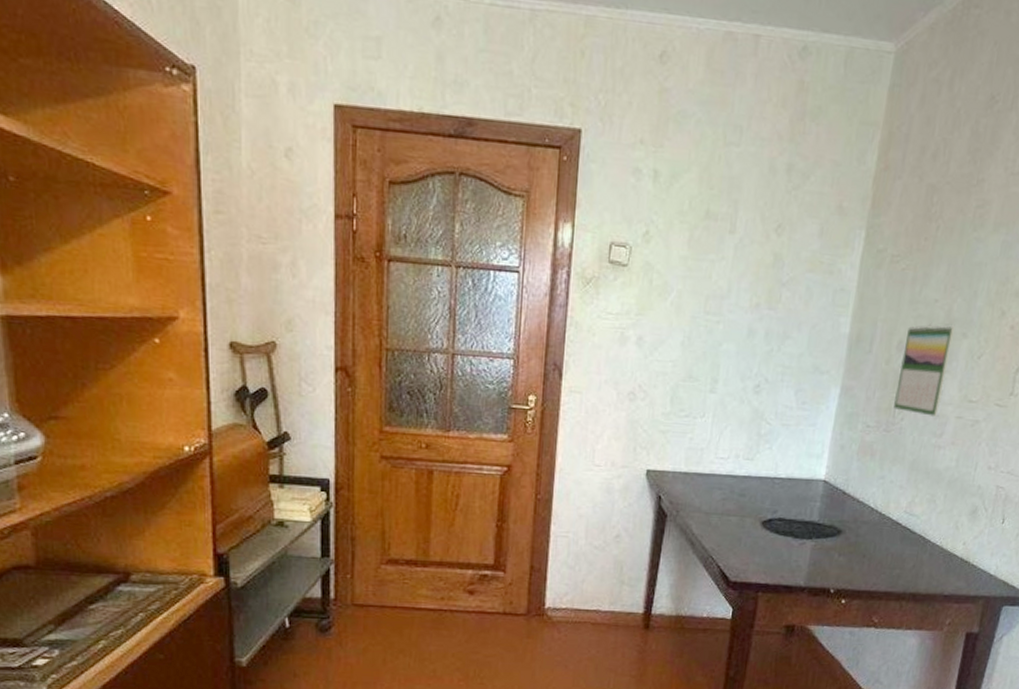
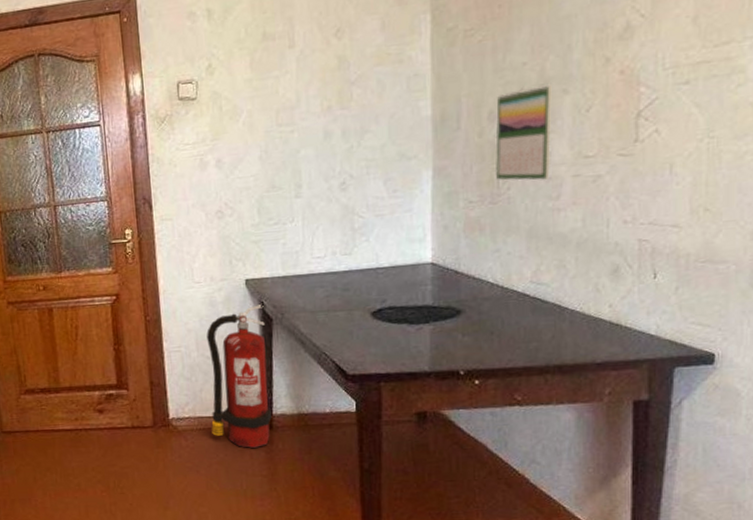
fire extinguisher: none [587,497,661,647] -> present [206,303,271,448]

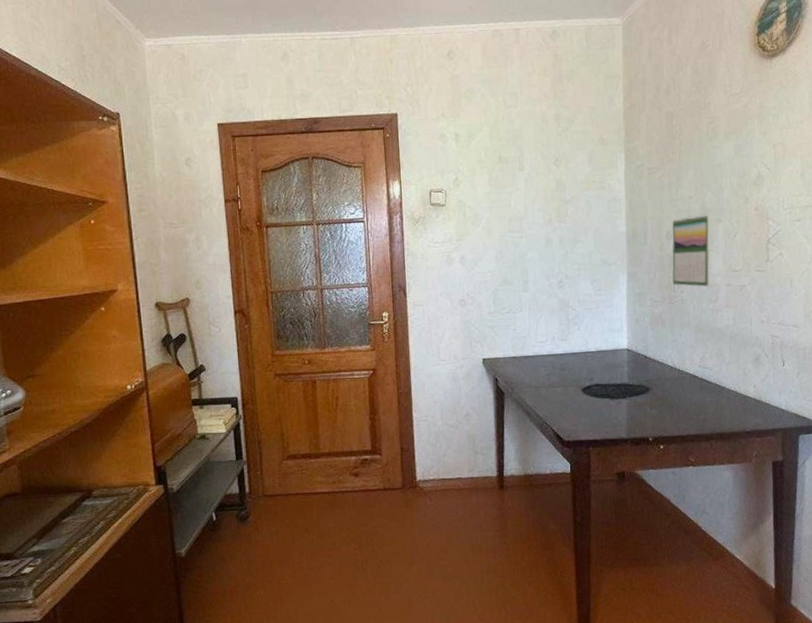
fire extinguisher: present [206,303,271,448] -> none [450,379,503,506]

